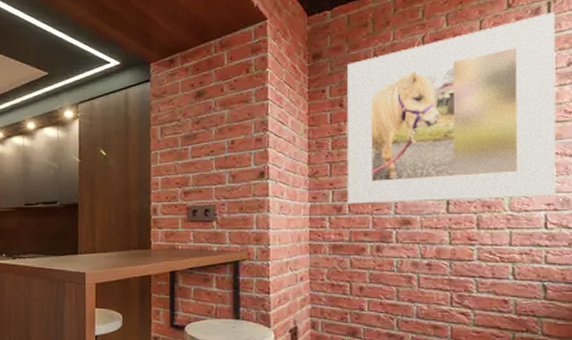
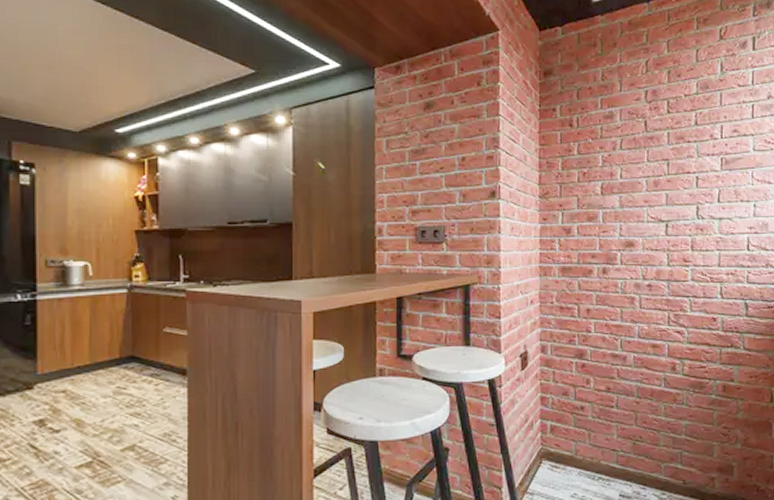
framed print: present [347,13,556,204] -> none [576,47,758,226]

